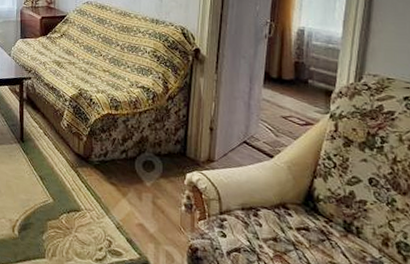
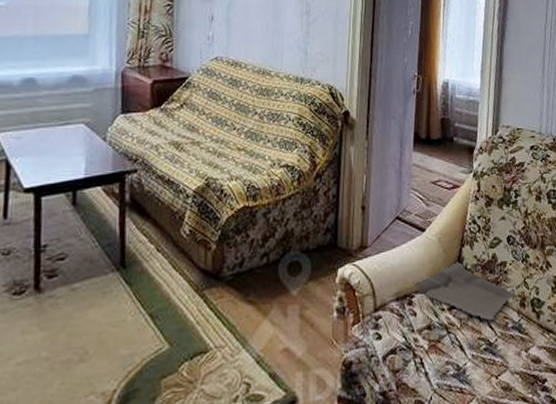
snack bag: none [259,190,379,250] -> present [413,262,518,320]

